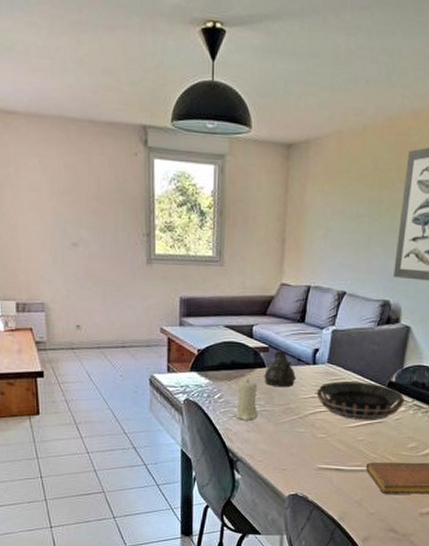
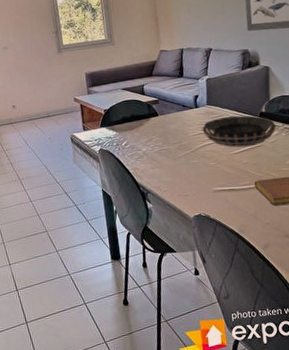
candle: present [235,379,258,421] -> none [138,127,159,160]
teapot: present [264,350,297,388] -> none [158,100,185,130]

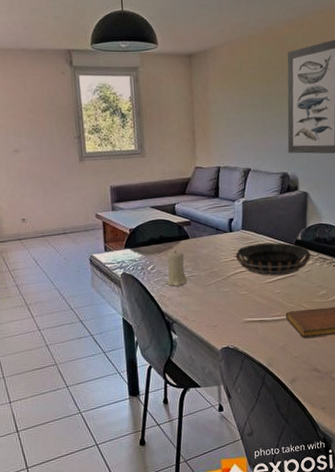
candle: none [138,127,159,160] -> present [166,250,187,287]

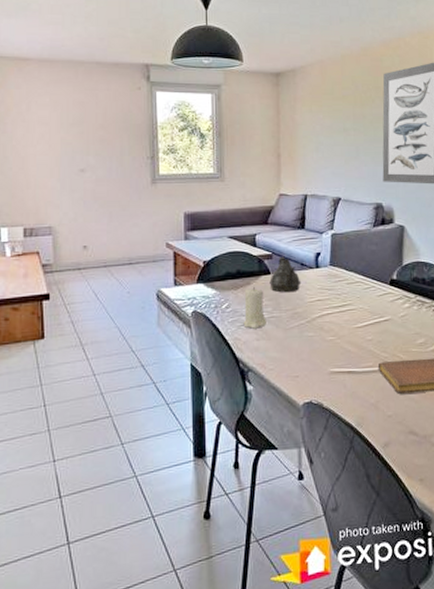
teapot: none [189,222,217,255] -> present [269,256,302,293]
decorative bowl: present [234,242,311,276] -> none [320,282,408,320]

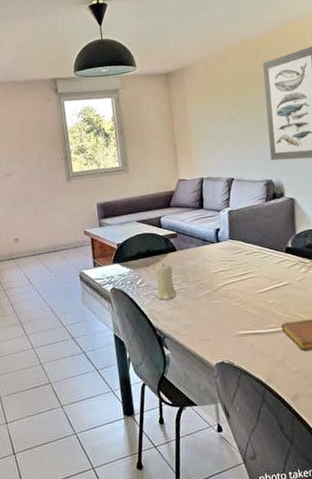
teapot: present [269,256,302,293] -> none [176,234,205,267]

